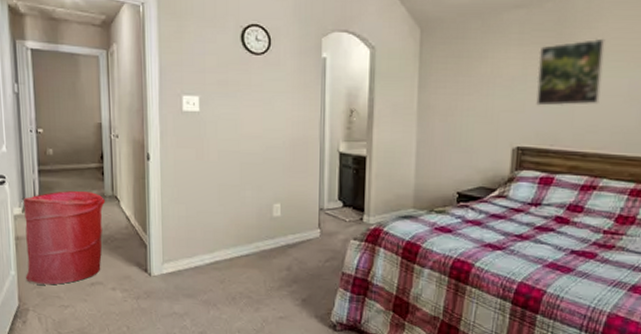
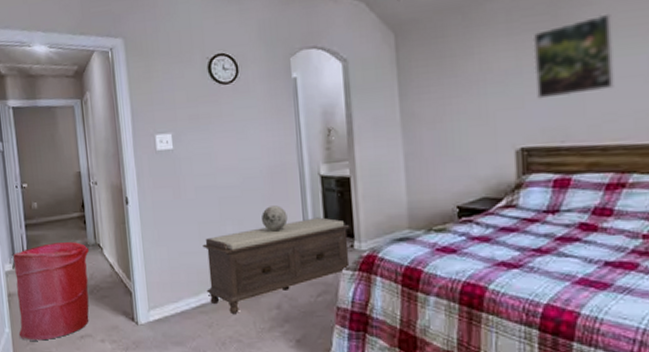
bench: none [221,190,362,272] -> present [202,217,350,313]
decorative sphere: none [281,175,305,200] -> present [262,205,288,232]

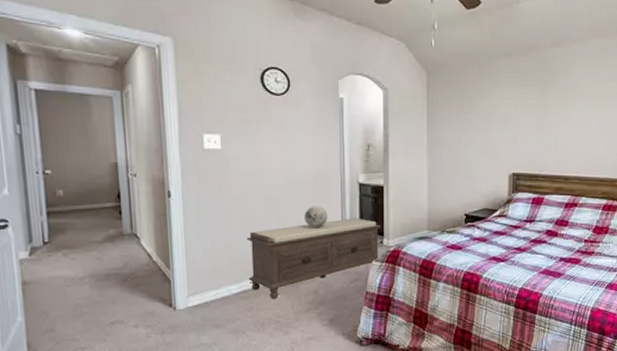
laundry hamper: present [13,242,89,341] -> none [30,231,124,329]
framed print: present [532,13,614,99] -> none [526,81,578,138]

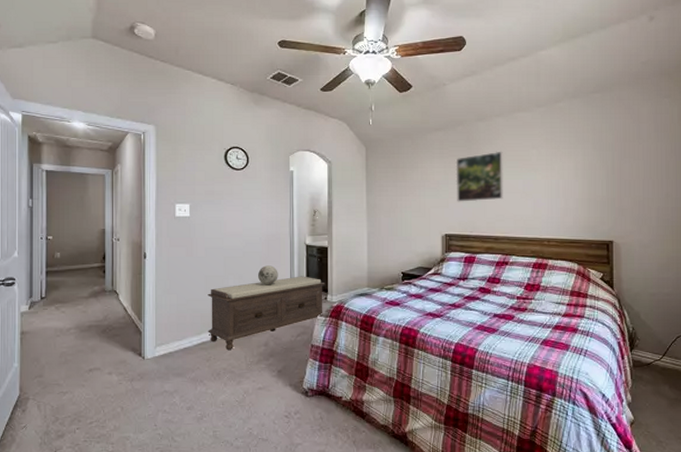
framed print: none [526,81,578,138] -> present [455,151,503,202]

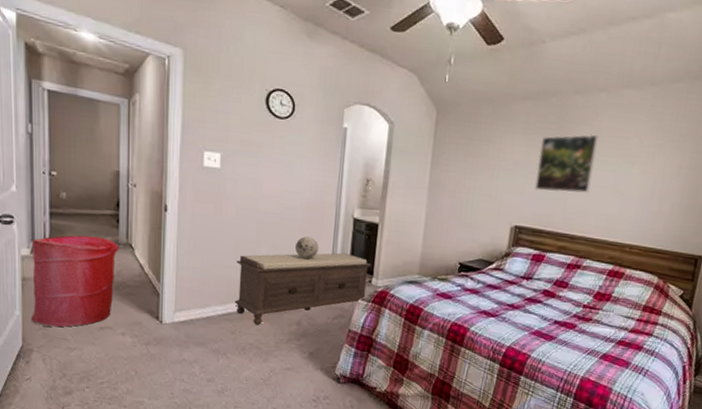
laundry hamper: none [27,288,105,374] -> present [30,235,119,327]

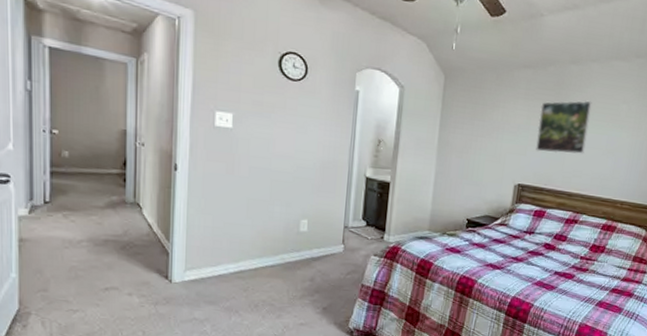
laundry hamper: present [30,235,119,327] -> none [28,194,125,289]
bench: present [234,253,371,325] -> none [247,210,383,281]
decorative sphere: present [295,236,319,260] -> none [309,195,332,217]

